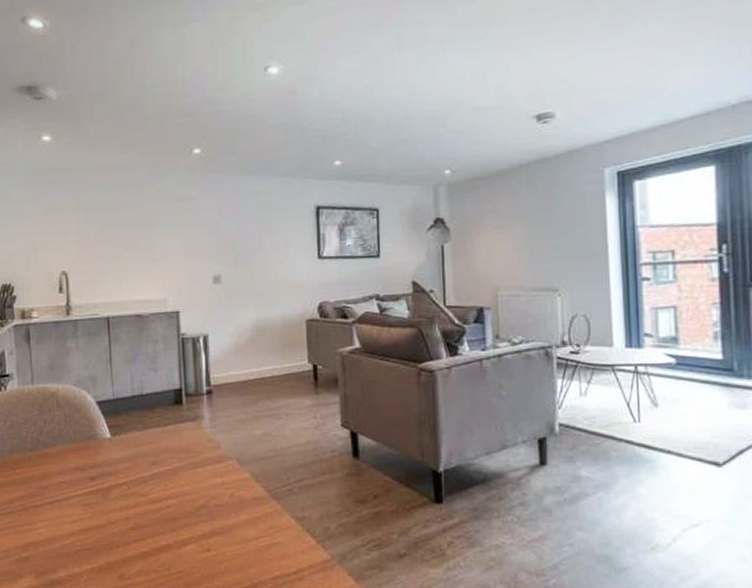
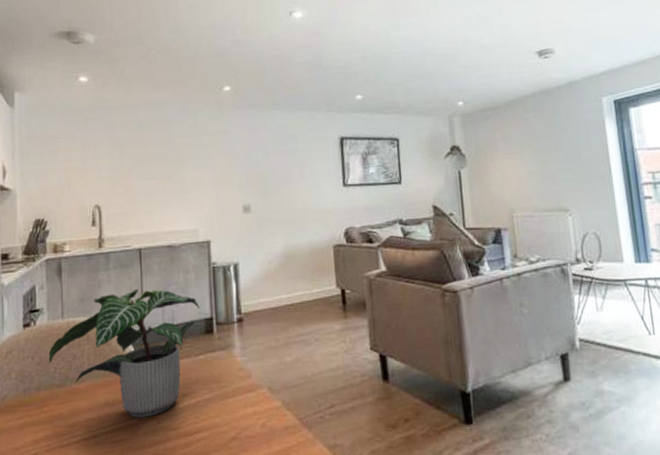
potted plant: none [19,357,169,483] -> present [48,288,200,418]

